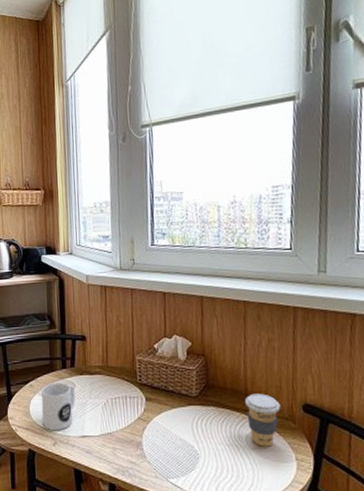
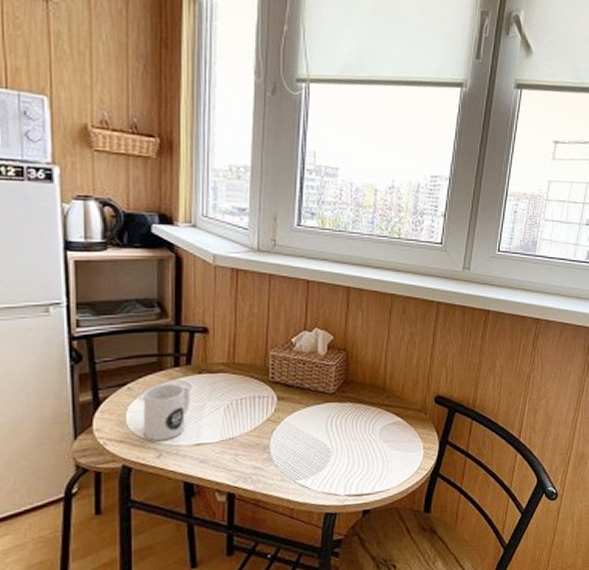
coffee cup: present [245,393,281,447] -> none [383,387,415,439]

